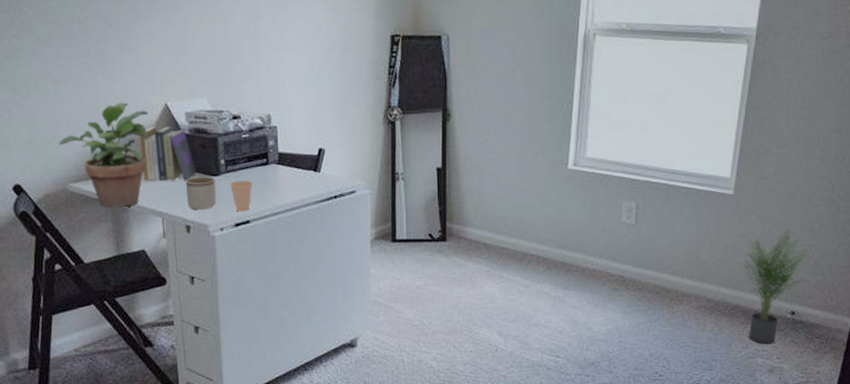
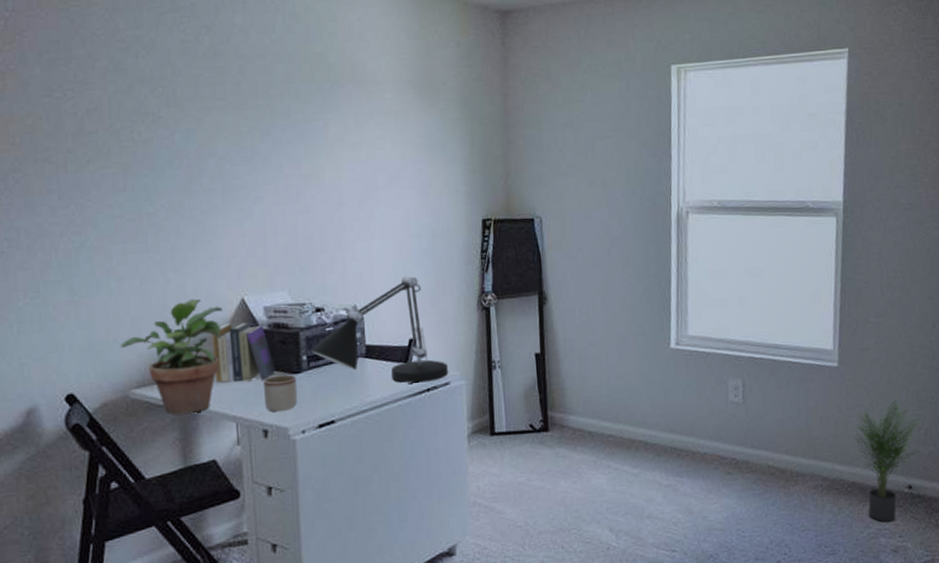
desk lamp: none [228,88,355,190] -> present [311,275,449,384]
cup: present [230,180,253,212] -> none [313,377,338,412]

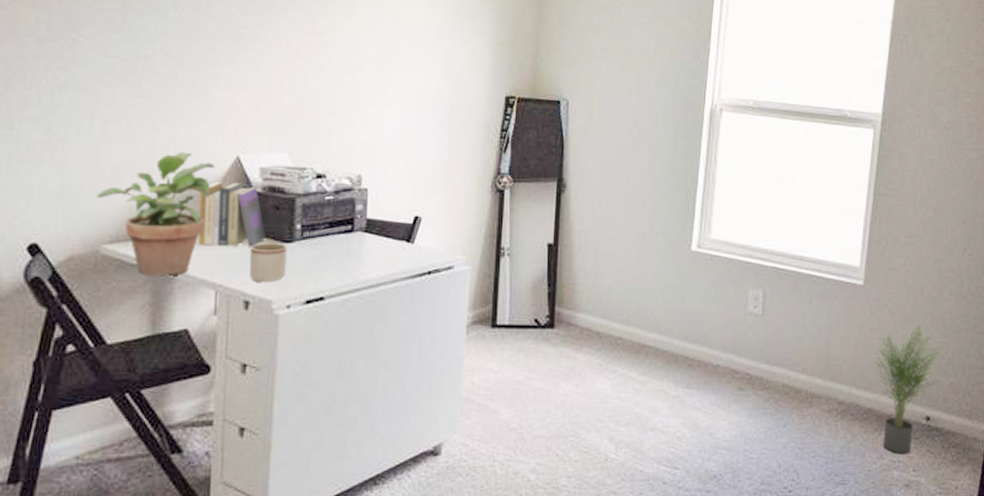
desk lamp: present [311,275,449,384] -> none [306,148,454,264]

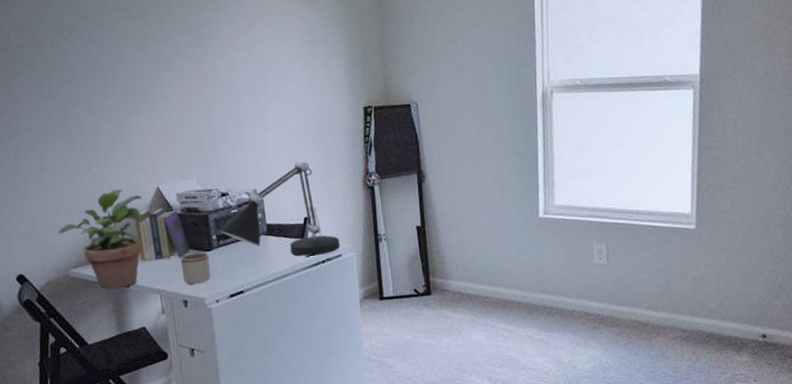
desk lamp: none [306,148,454,264] -> present [219,161,341,257]
potted plant: present [873,323,946,454] -> none [710,255,777,369]

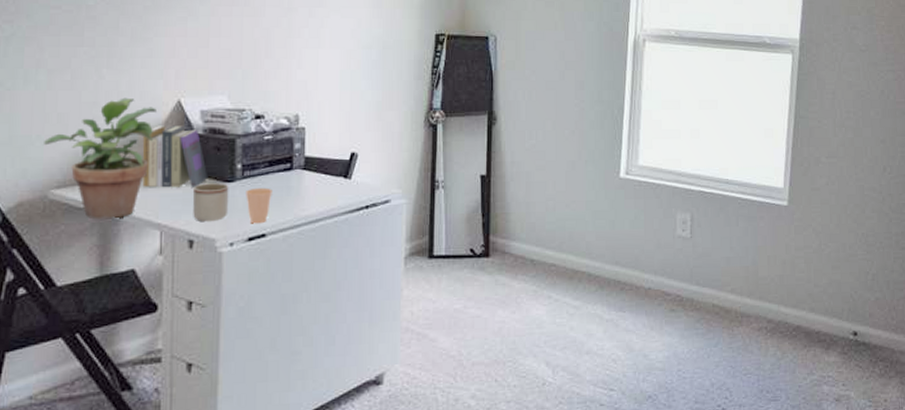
desk lamp: present [219,161,341,257] -> none [247,87,390,199]
cup: none [223,253,244,284] -> present [246,187,272,224]

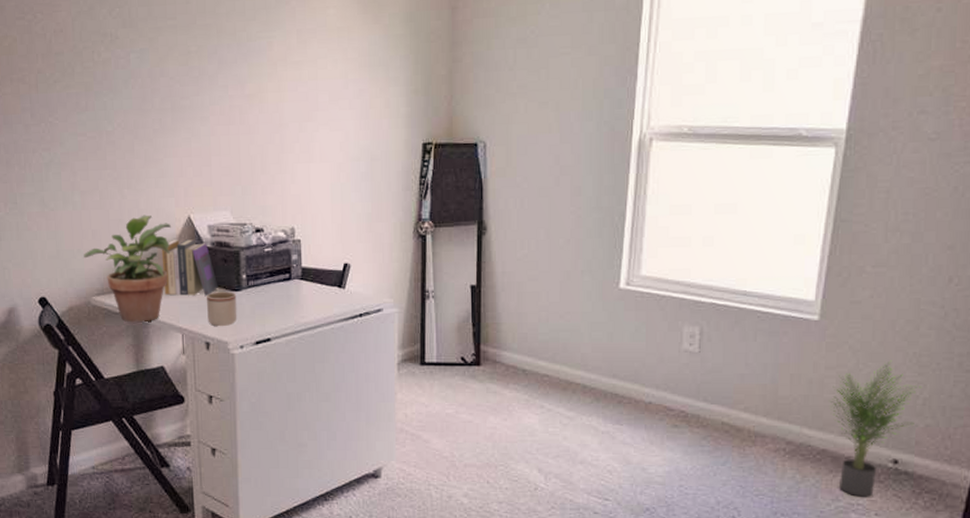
cup: present [246,187,272,224] -> none [251,296,274,329]
potted plant: none [800,240,870,369] -> present [829,360,922,497]

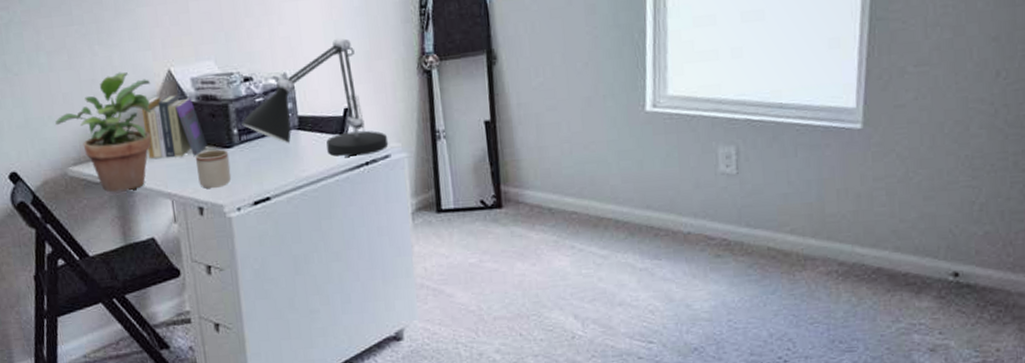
desk lamp: none [250,199,382,308] -> present [241,38,389,157]
potted plant: present [829,360,922,497] -> none [880,165,977,316]

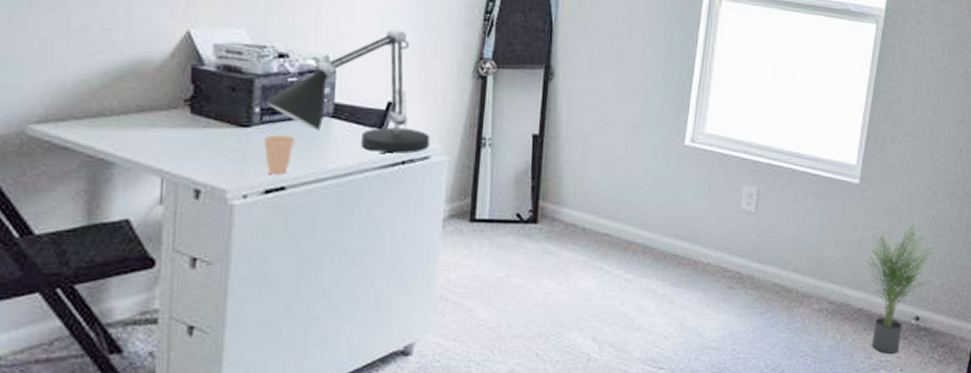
potted plant: present [55,72,151,193] -> none [22,24,161,162]
books: present [141,95,208,159] -> none [141,58,220,131]
mug: present [195,149,232,189] -> none [200,126,245,171]
cup: none [245,151,271,188] -> present [264,135,295,175]
potted plant: none [880,165,977,316] -> present [866,223,939,354]

